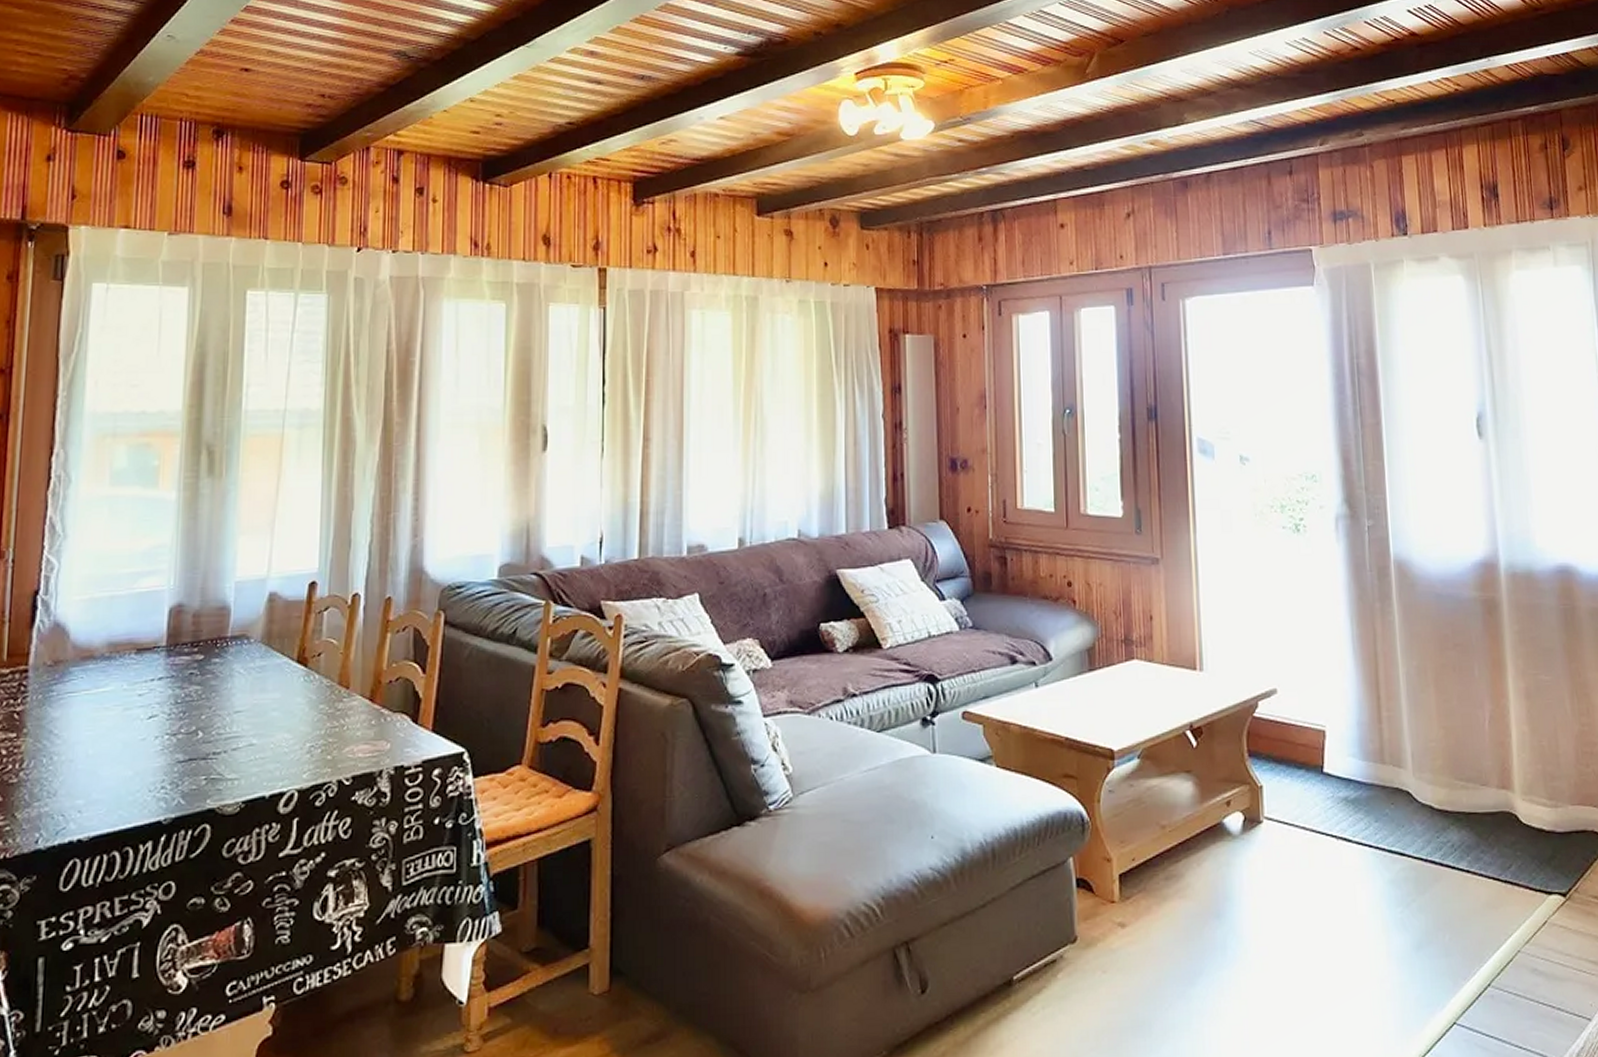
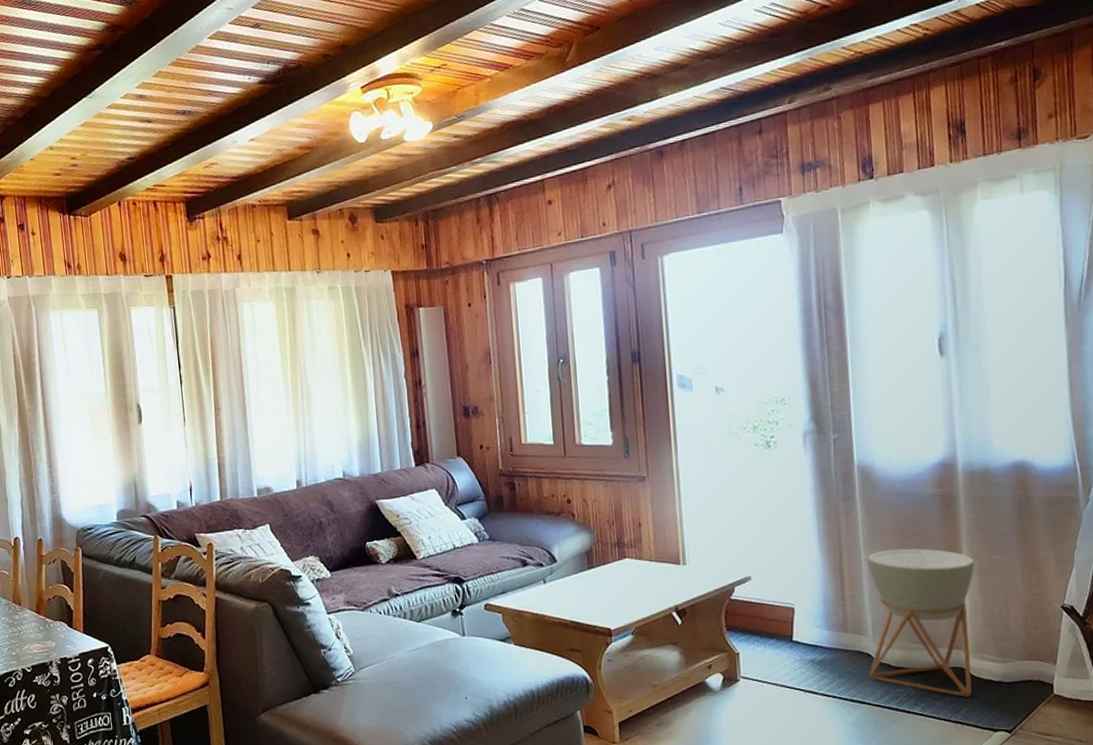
planter: none [1405,662,1522,850] -> present [867,548,975,697]

